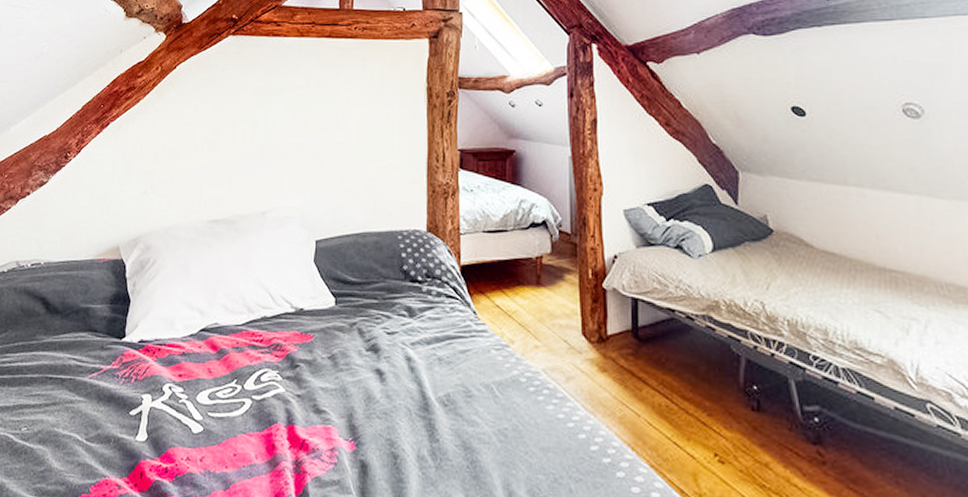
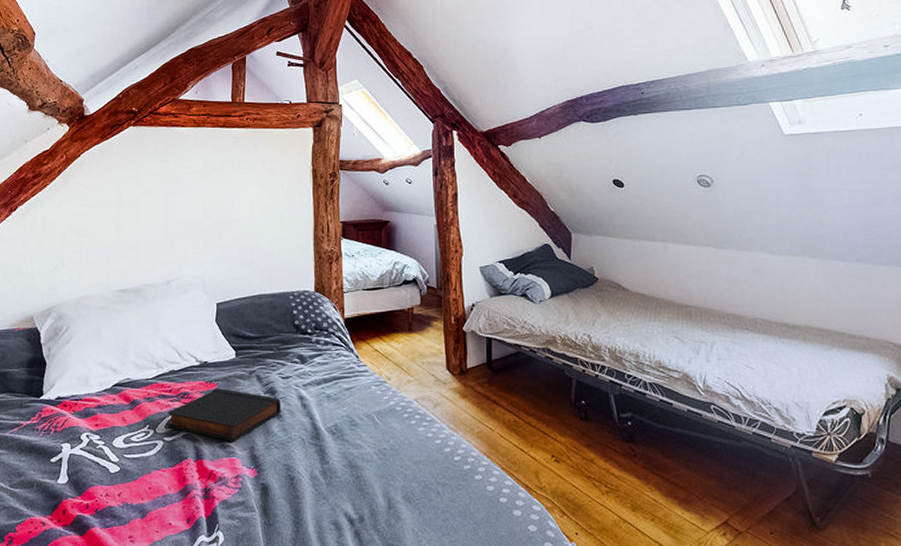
book: none [256,341,386,406] -> present [167,388,282,441]

